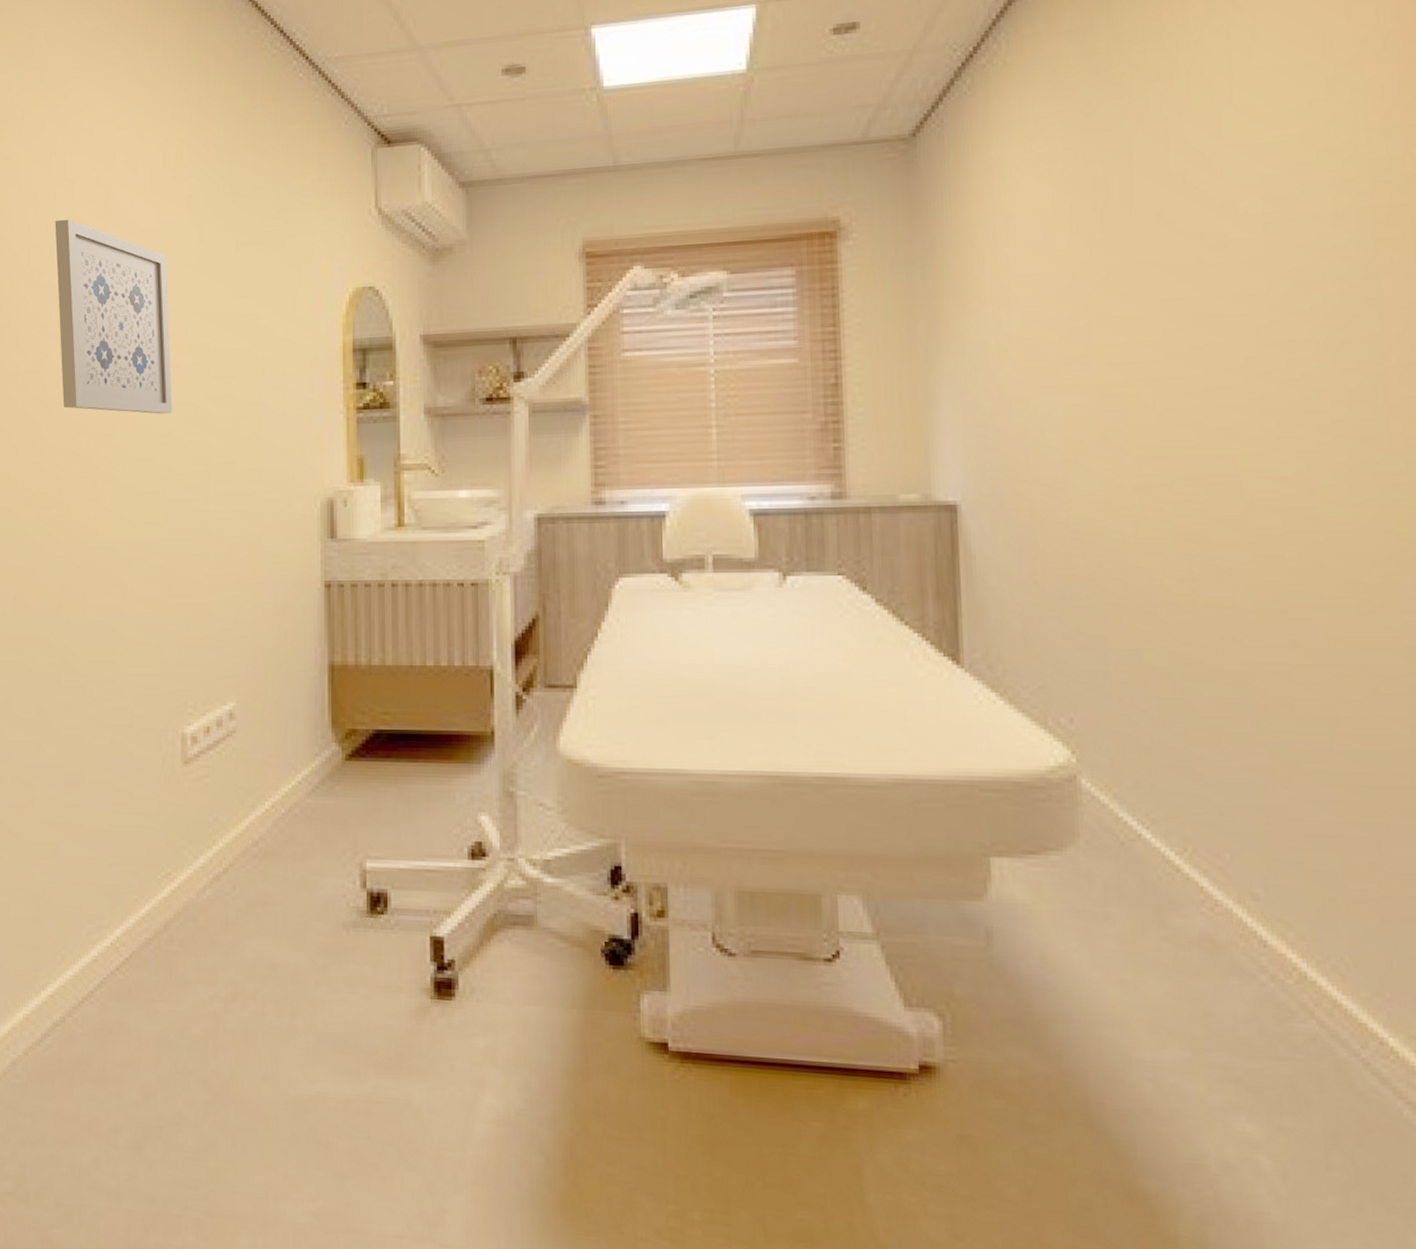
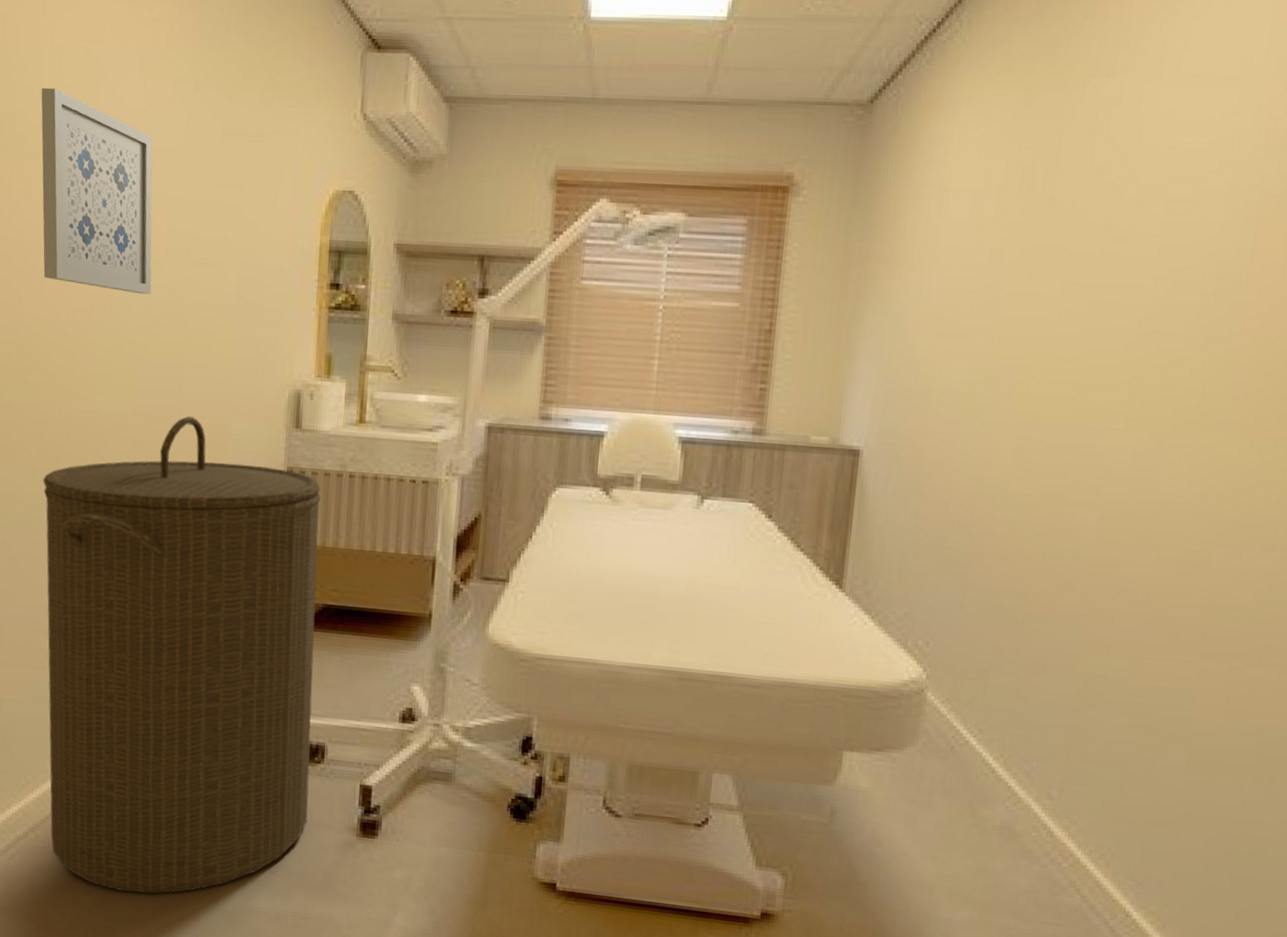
laundry hamper: none [69,536,374,1083] -> present [43,415,321,894]

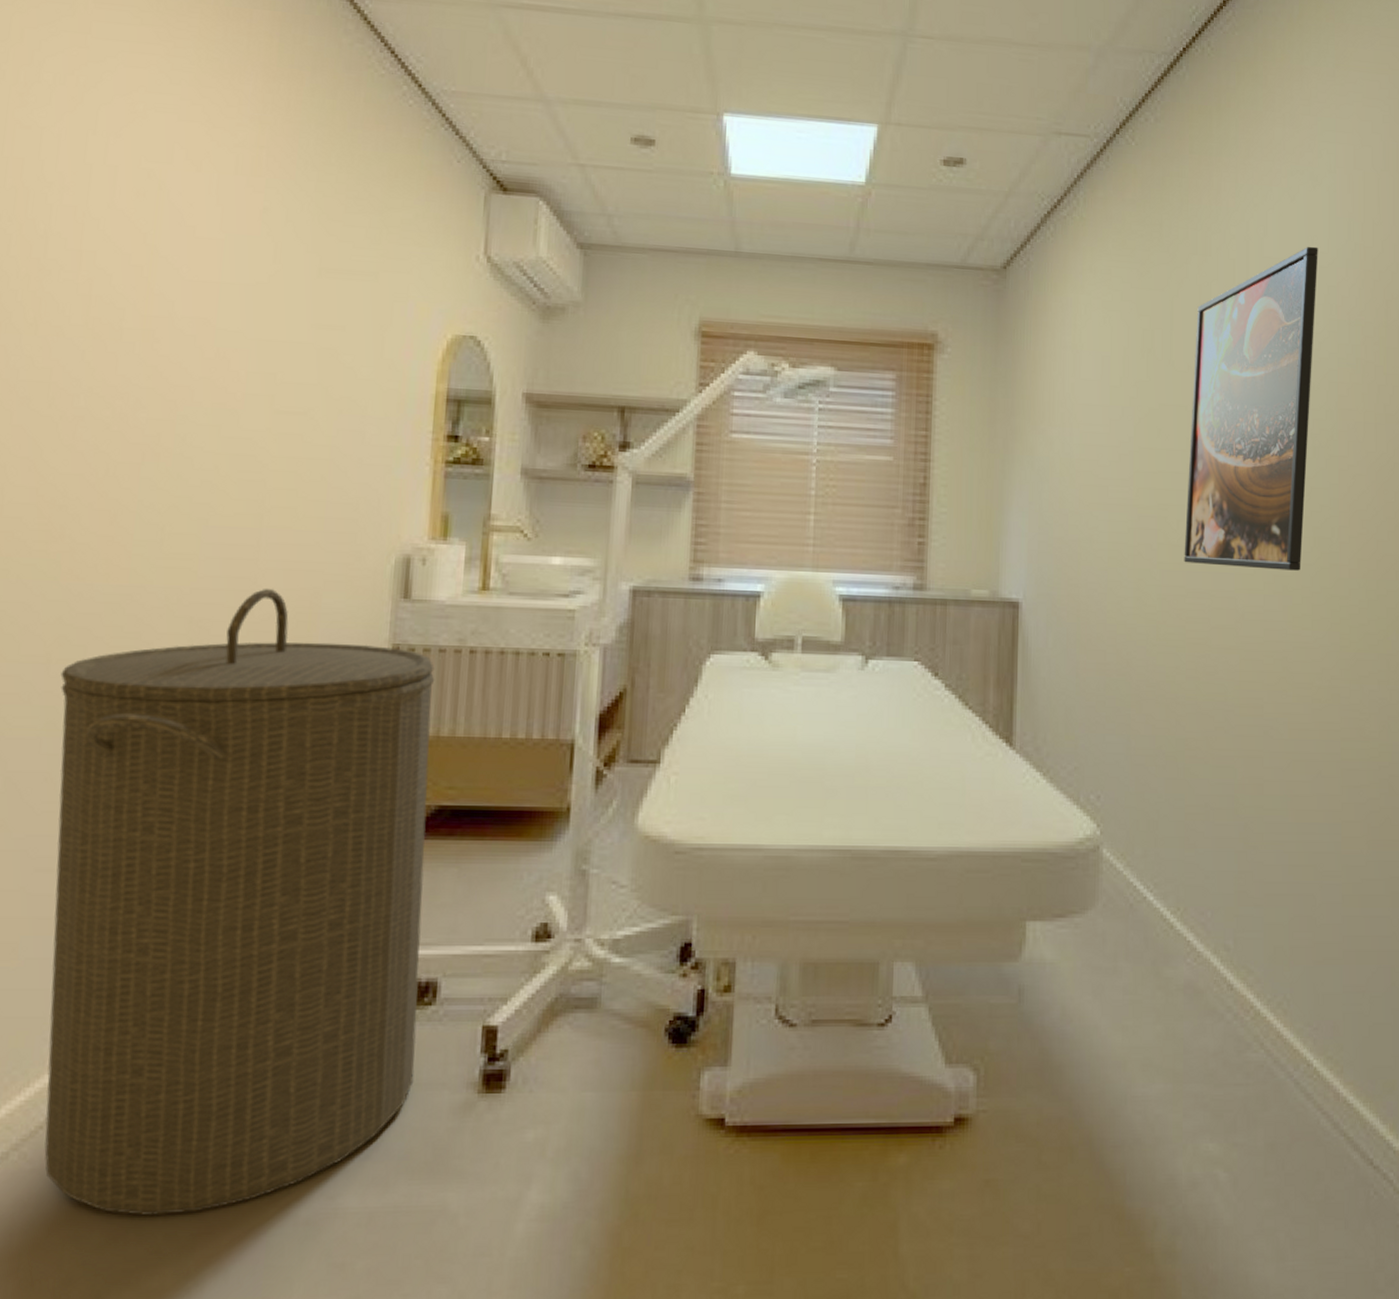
wall art: present [41,87,152,295] -> none [77,209,230,447]
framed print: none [1045,59,1253,427] -> present [1184,246,1318,571]

